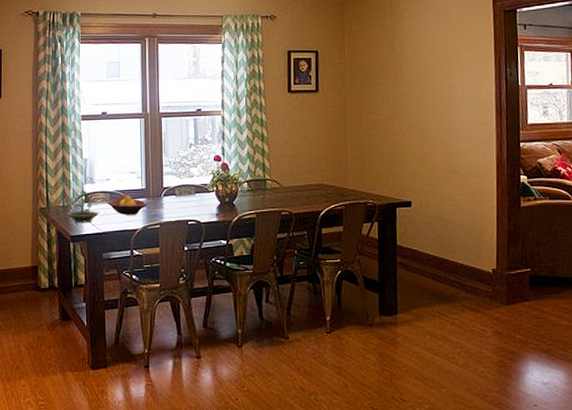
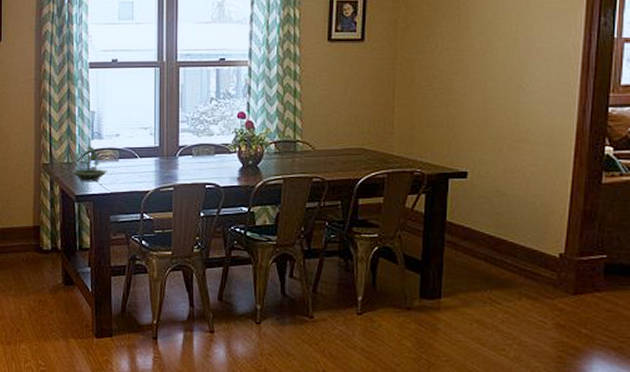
fruit bowl: present [107,193,148,215] -> none [115,151,161,175]

